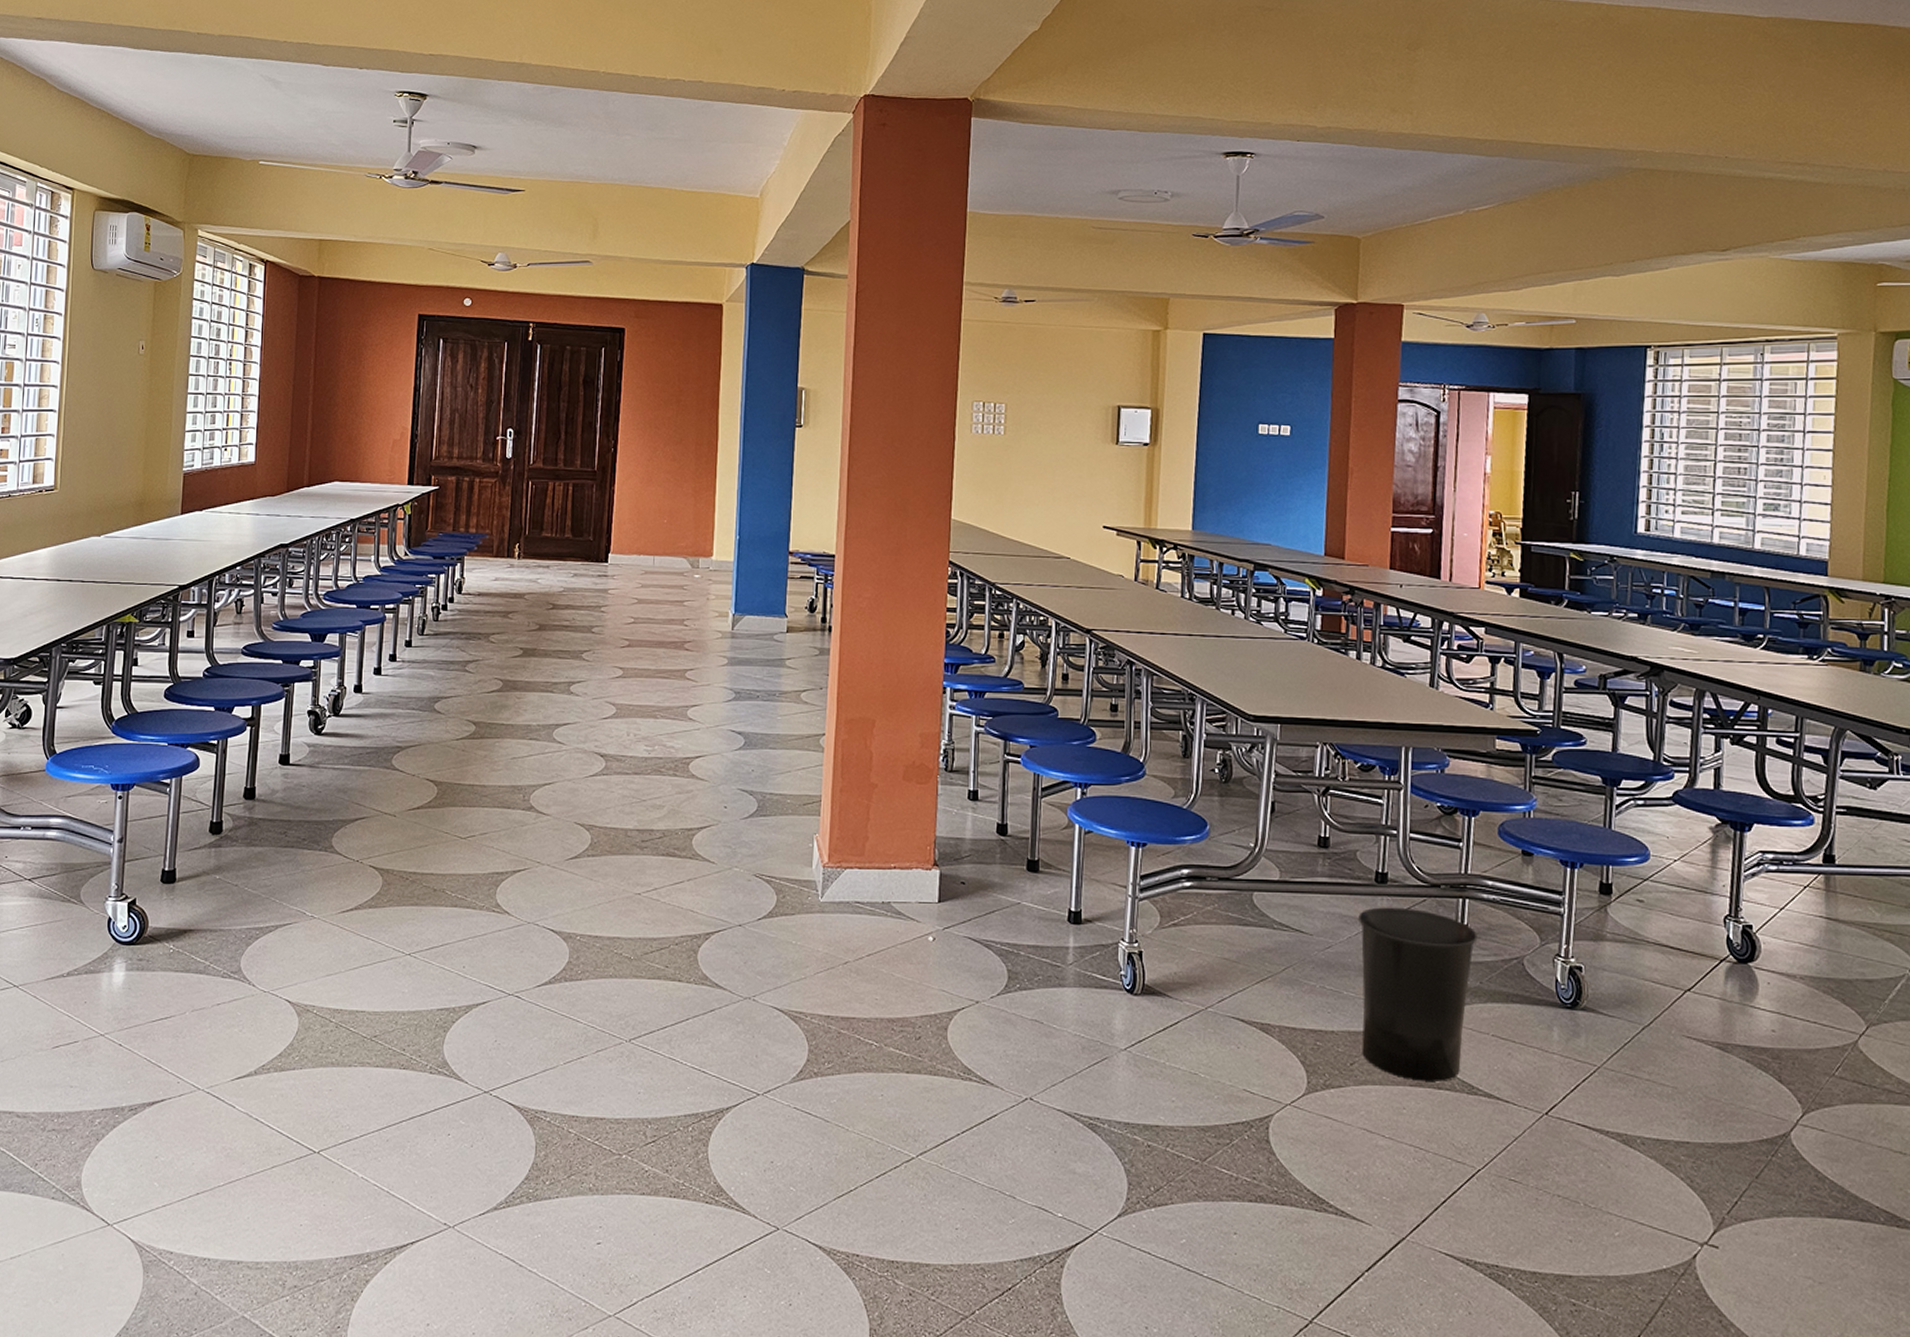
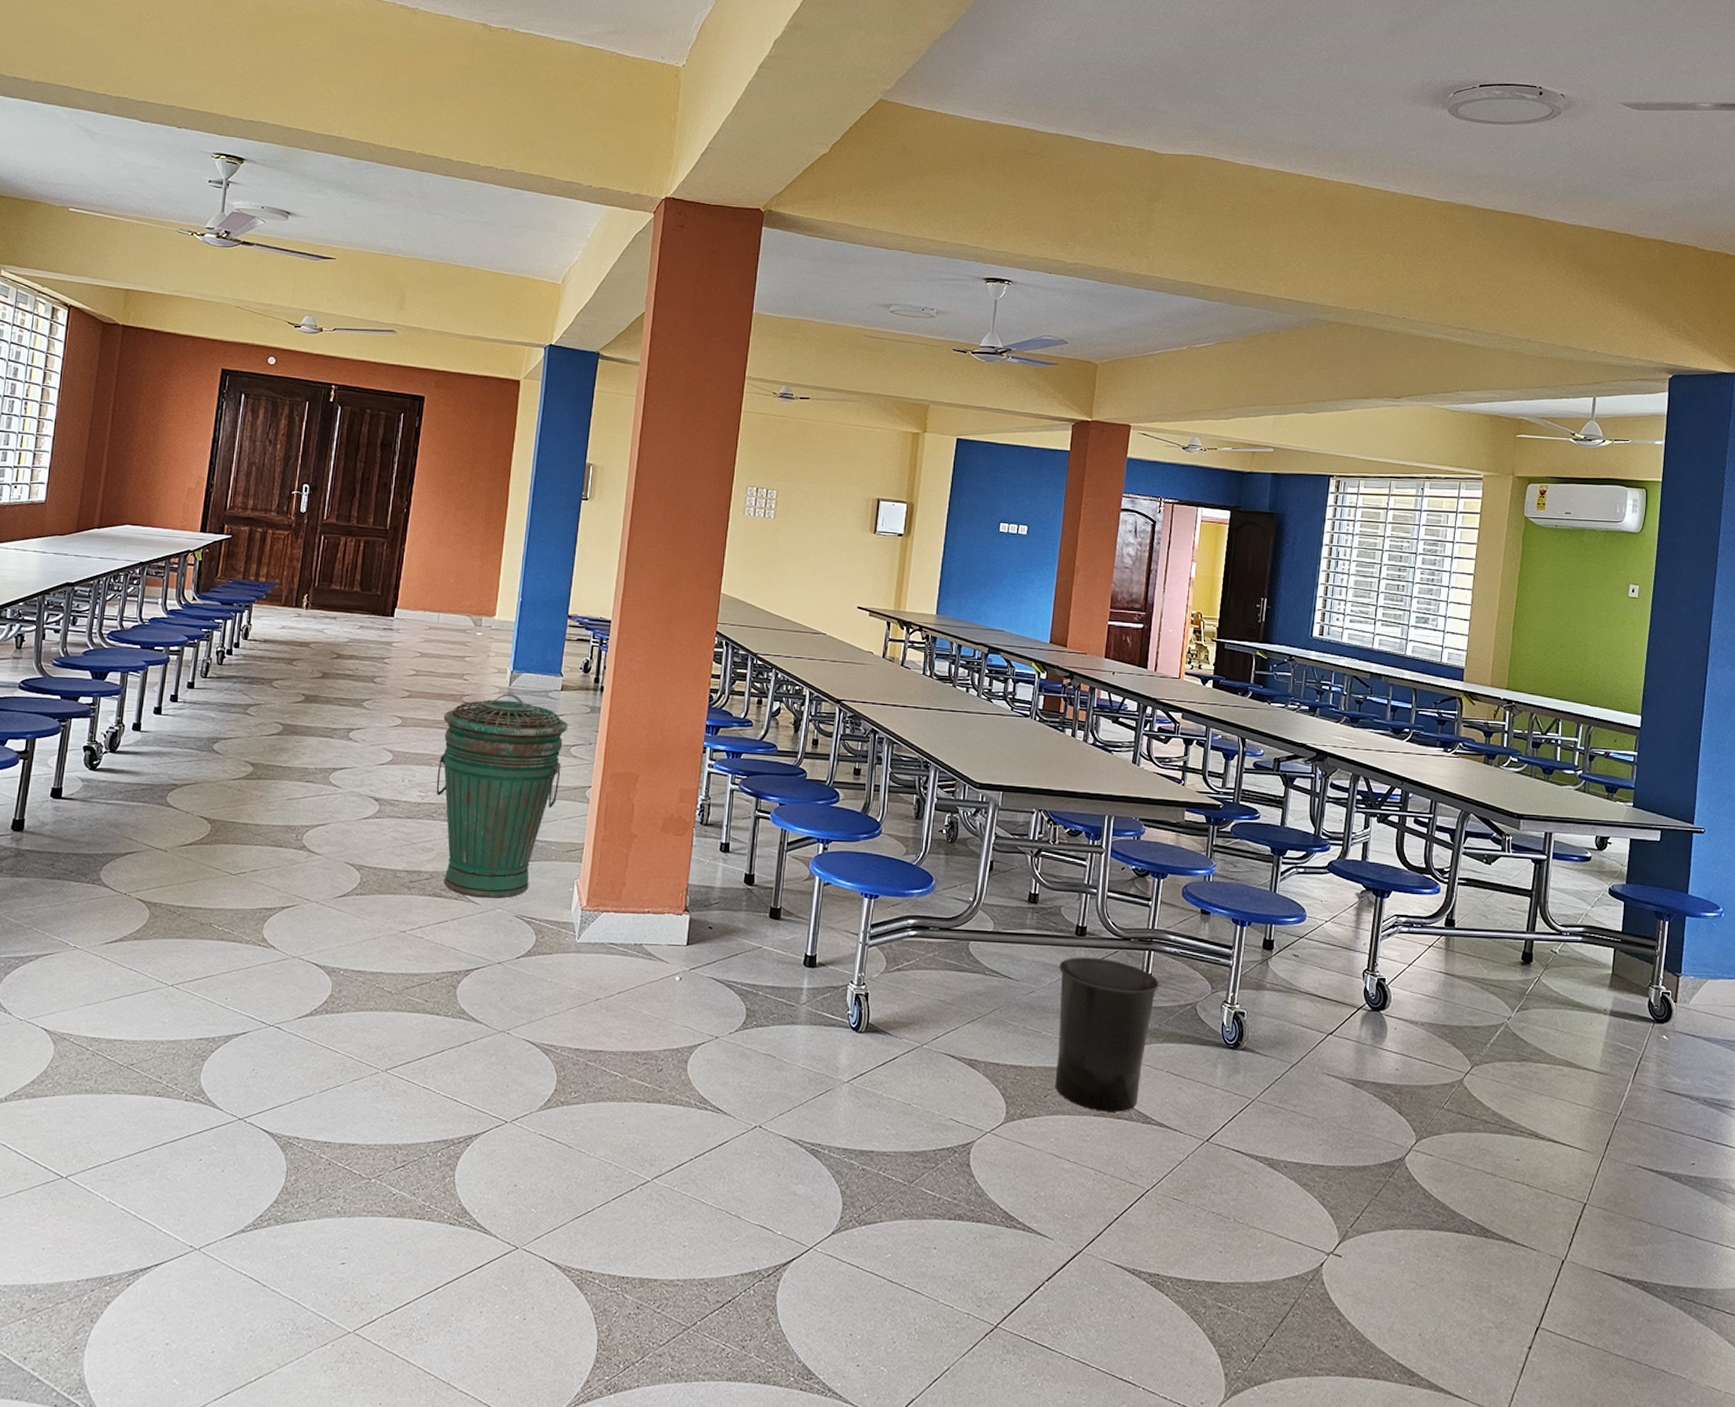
trash can: none [663,638,796,856] -> present [436,694,568,898]

